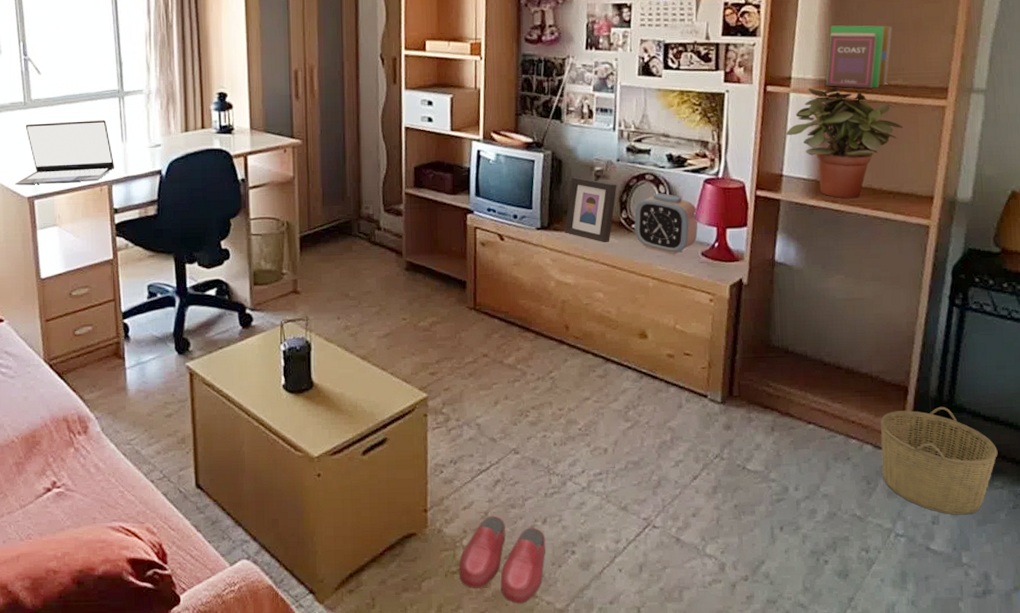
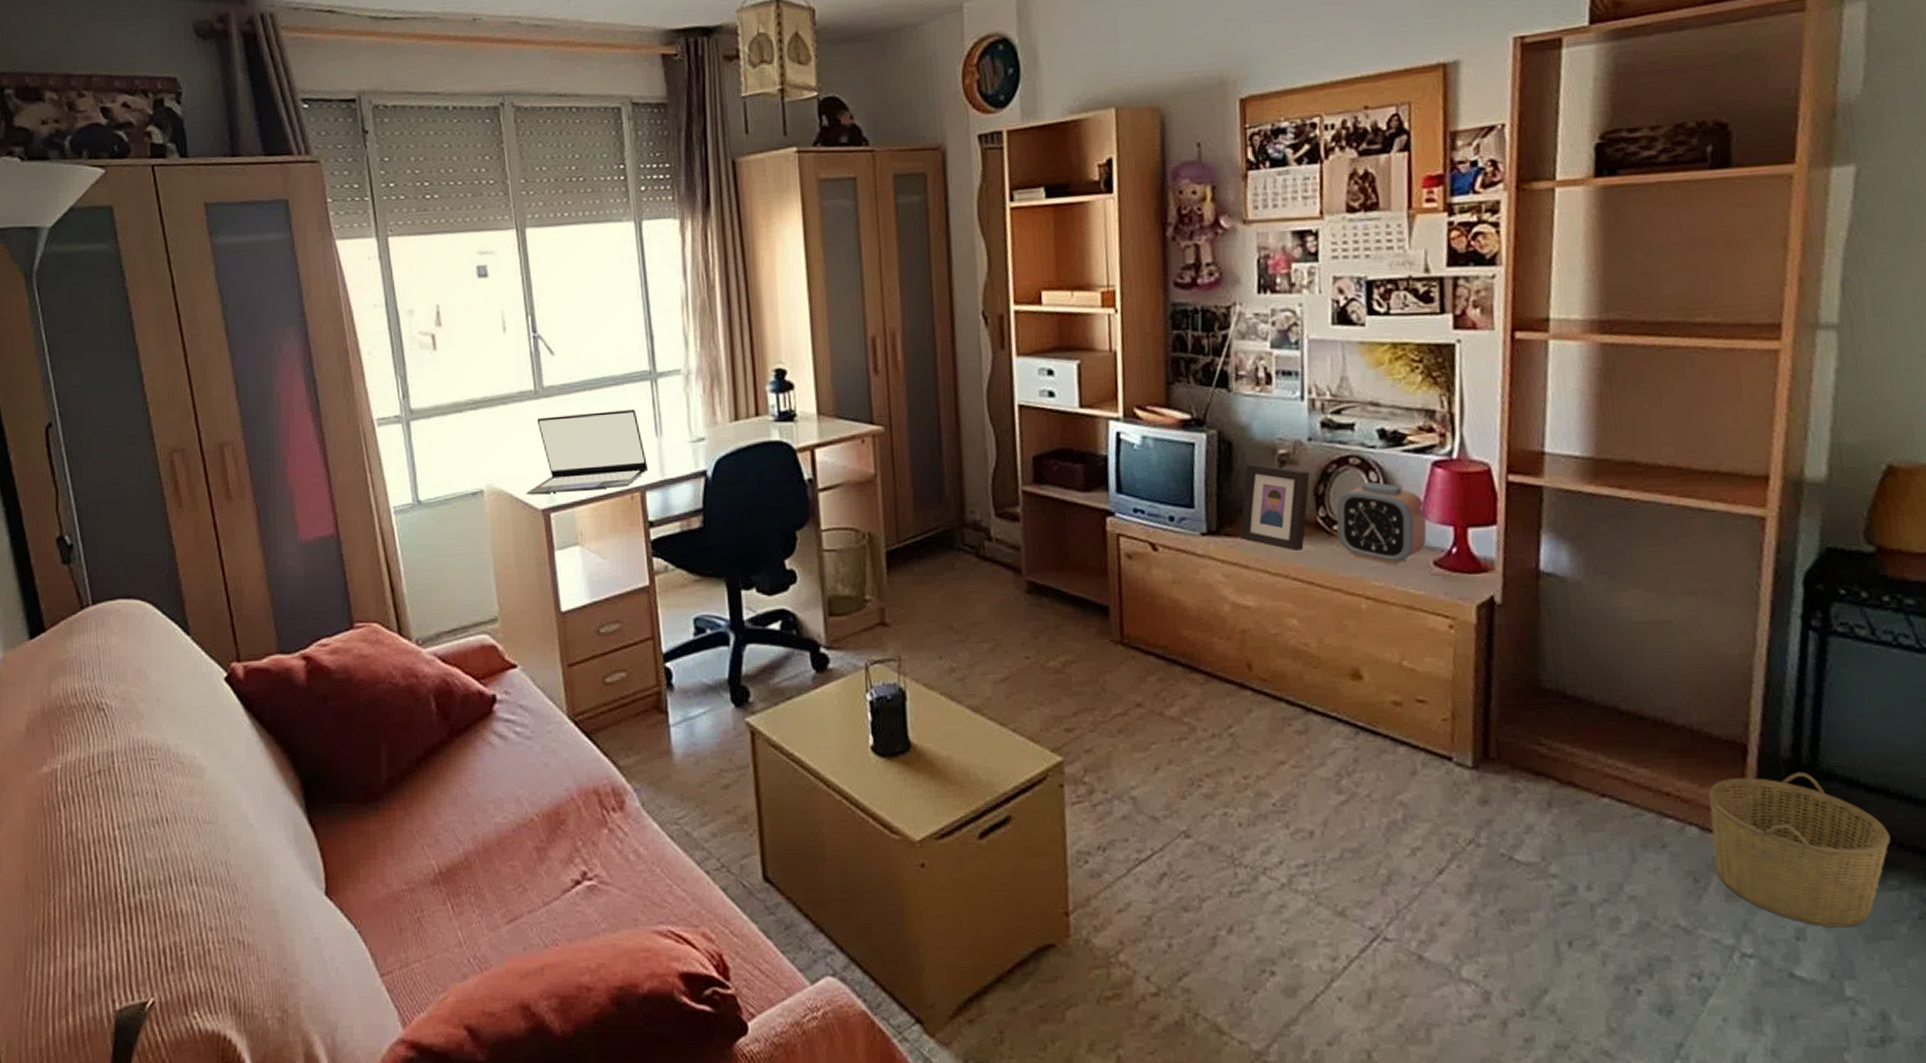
slippers: present [459,515,546,604] -> none [1115,921,1234,1042]
potted plant: present [786,87,904,199] -> none [1546,329,1719,483]
books: present [825,25,892,89] -> none [1599,242,1694,330]

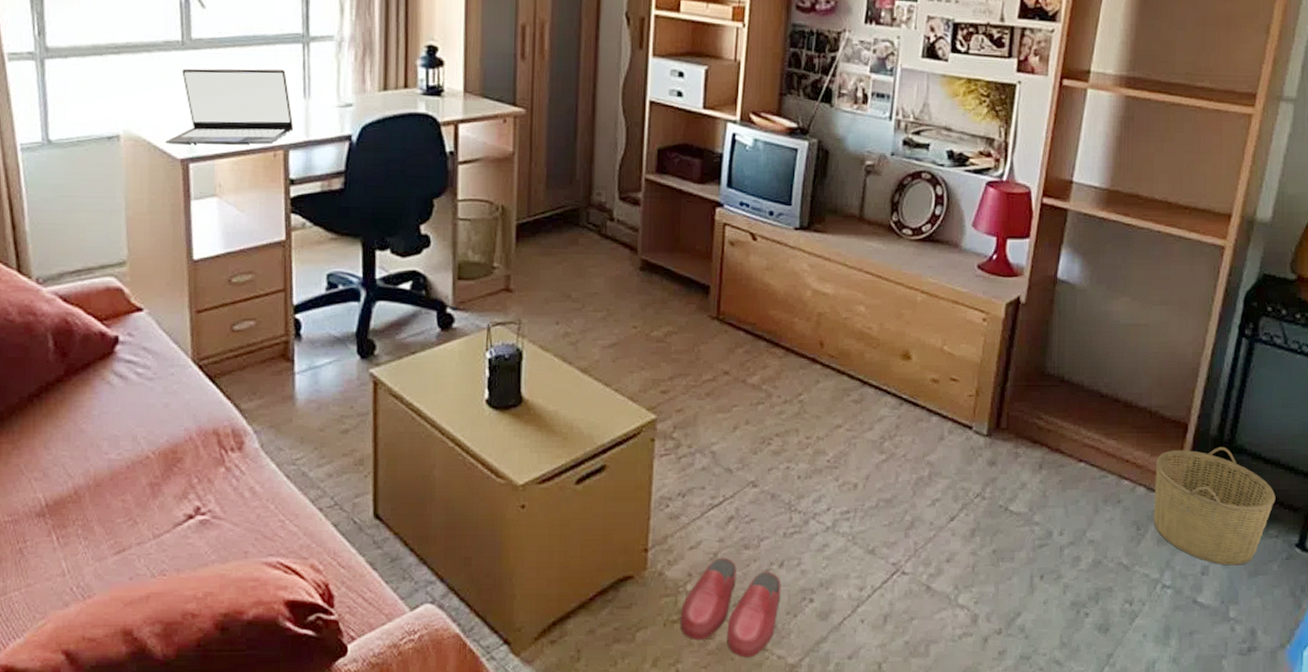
slippers: none [1115,921,1234,1042] -> present [681,557,782,658]
picture frame: present [1240,464,1310,552] -> none [826,171,889,249]
alarm clock: present [1336,481,1427,566] -> none [905,194,977,266]

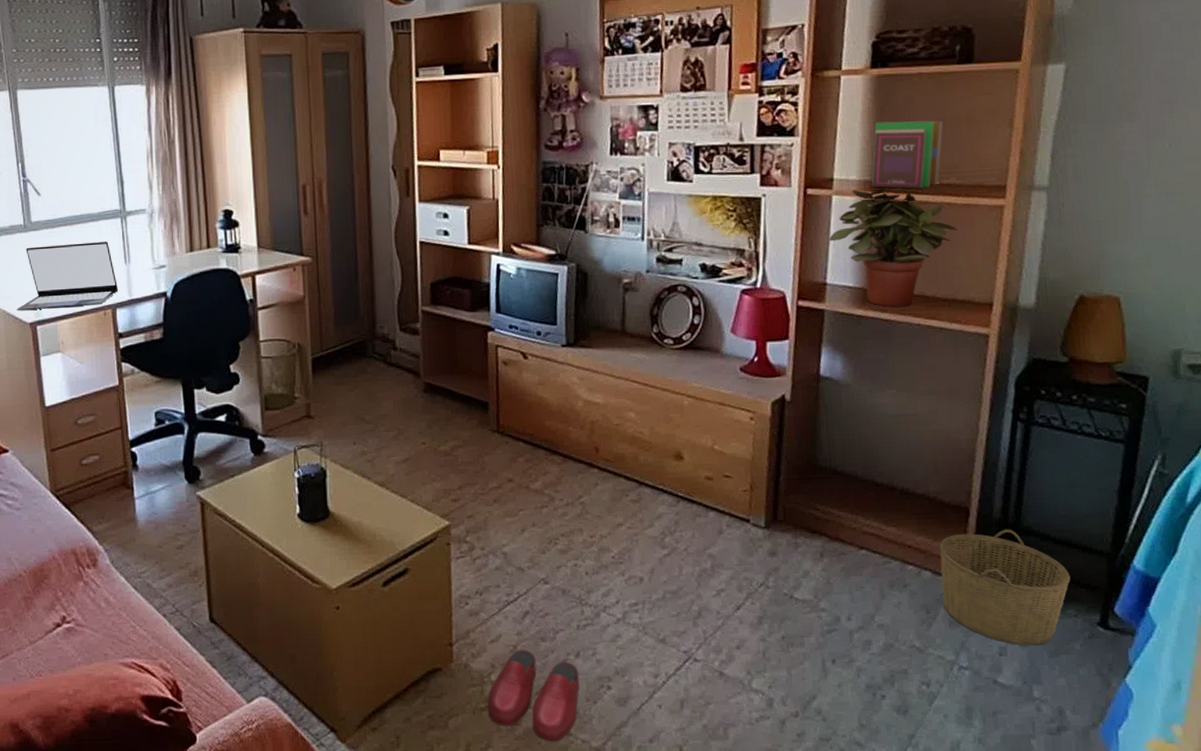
potted plant: none [1080,84,1207,212] -> present [829,188,958,308]
books: none [1127,15,1203,90] -> present [871,120,943,189]

